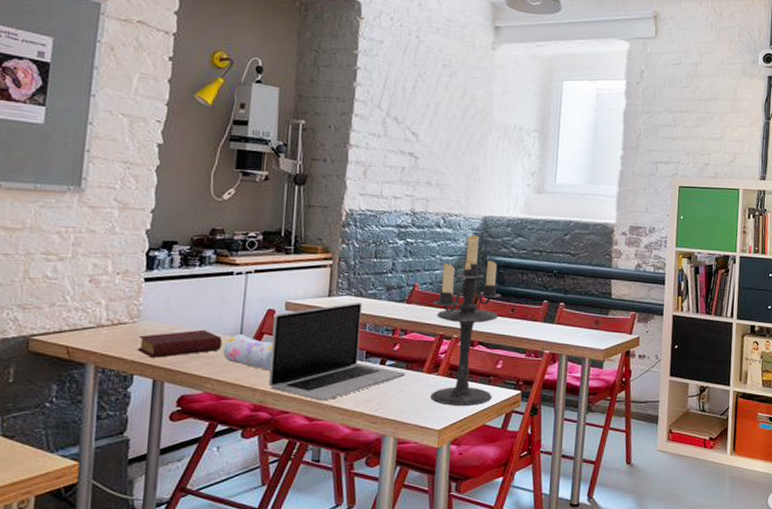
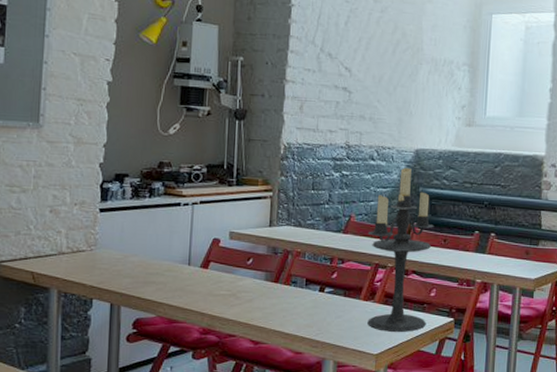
book: present [137,329,222,358] -> none [95,257,172,283]
pencil case: present [223,333,273,371] -> none [174,261,219,296]
laptop: present [268,302,405,401] -> none [216,232,343,325]

